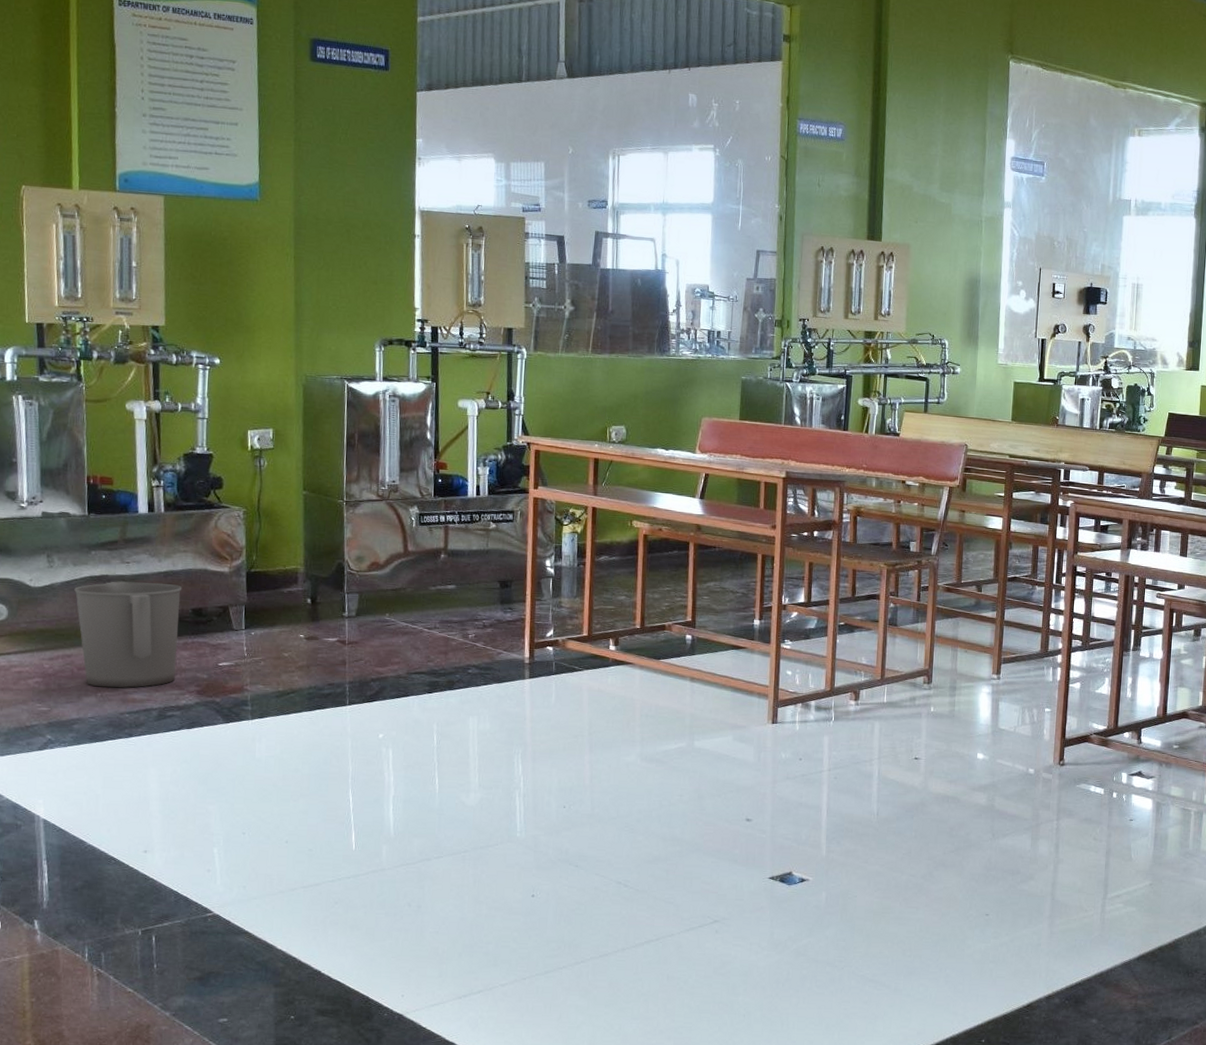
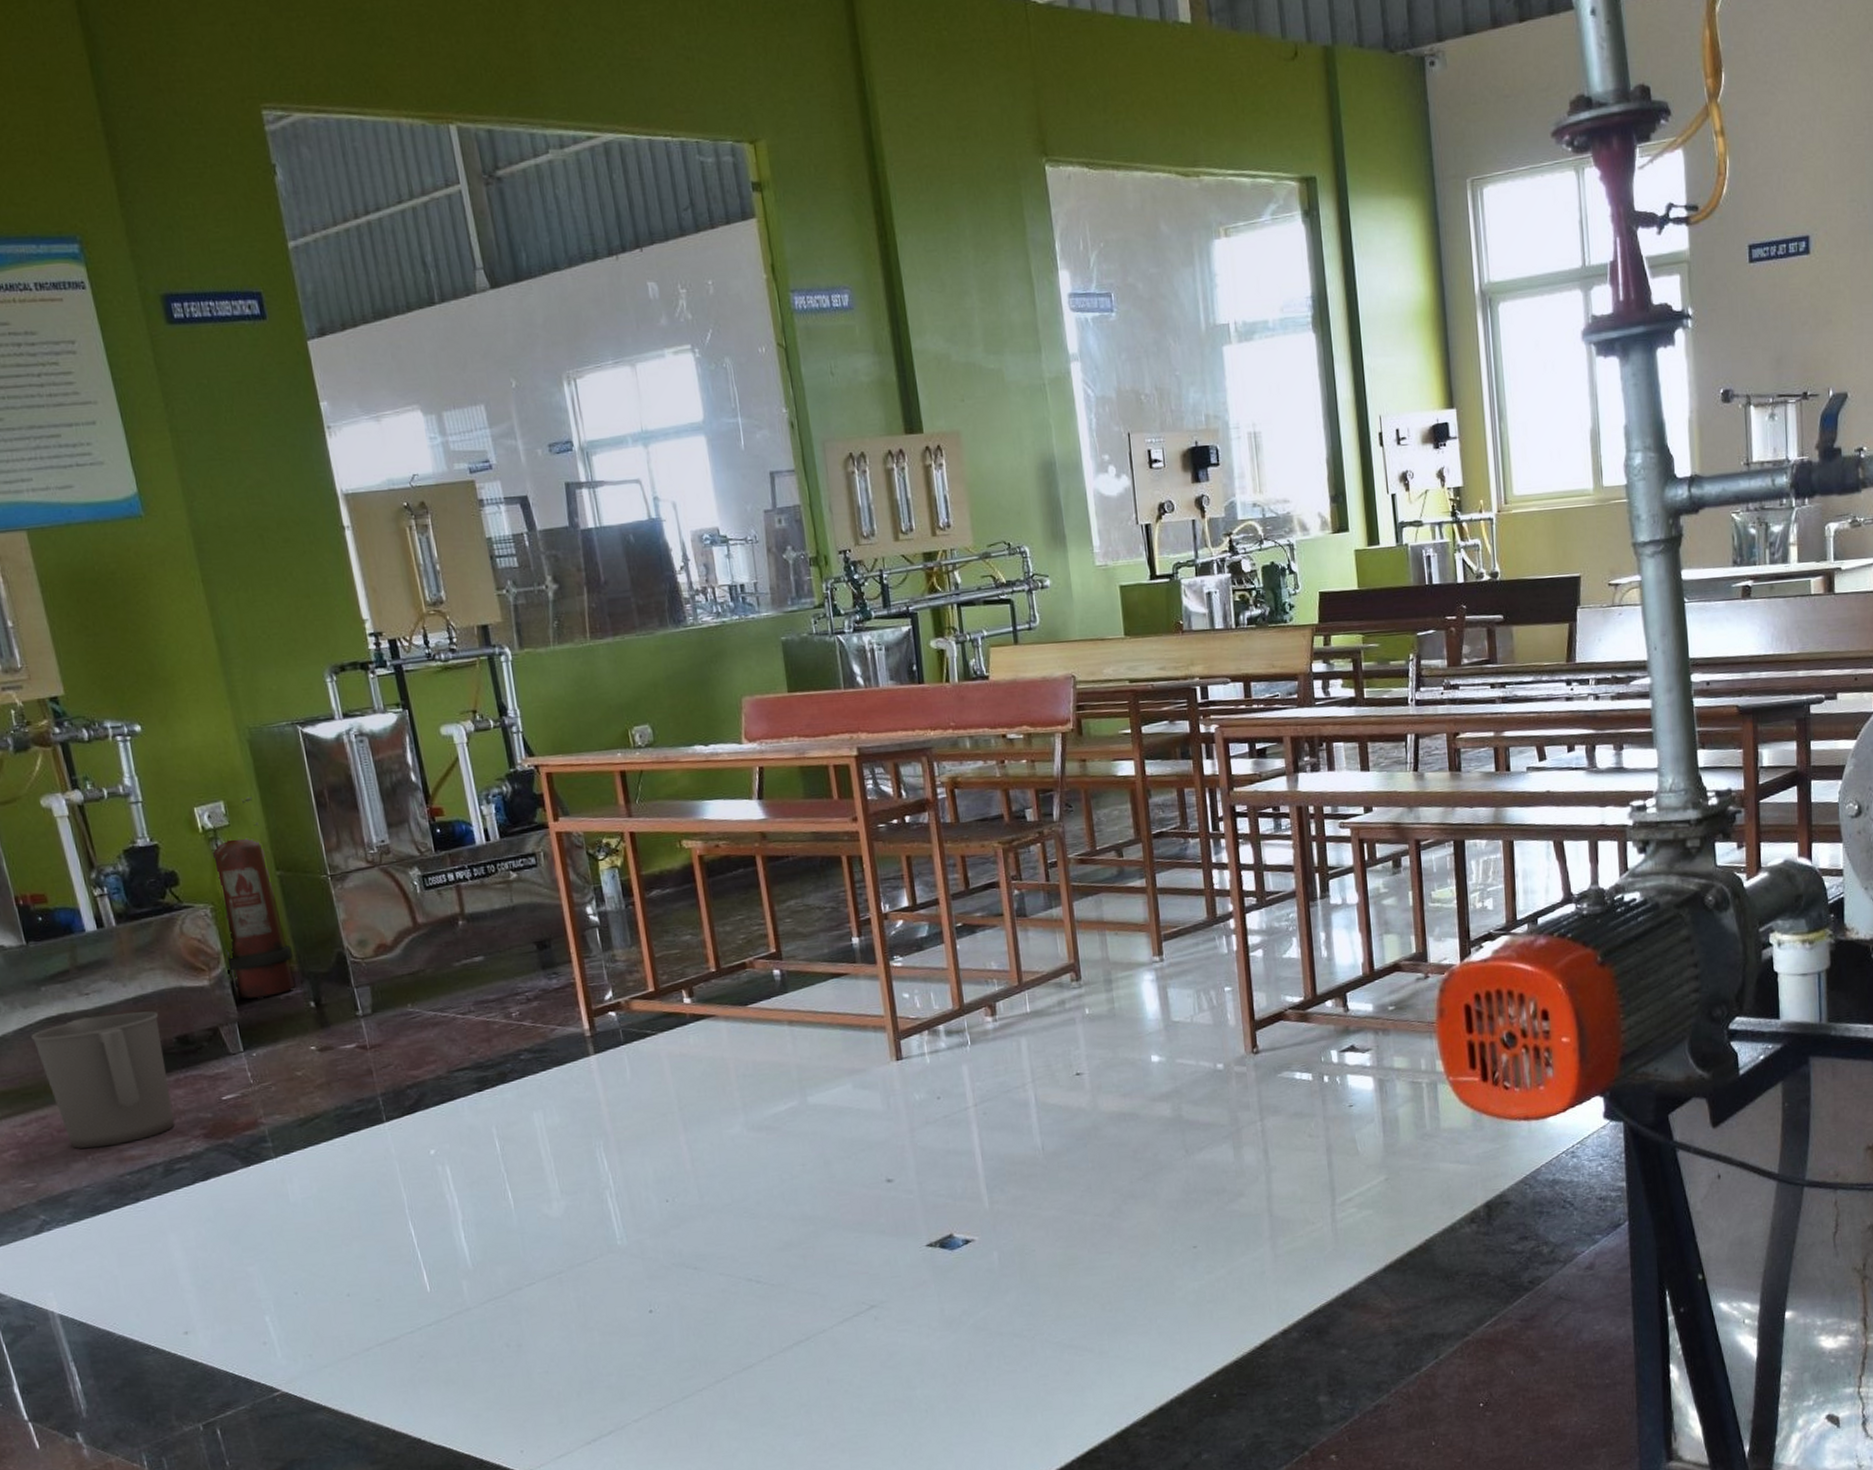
fire extinguisher: none [248,429,302,589] -> present [213,796,295,1000]

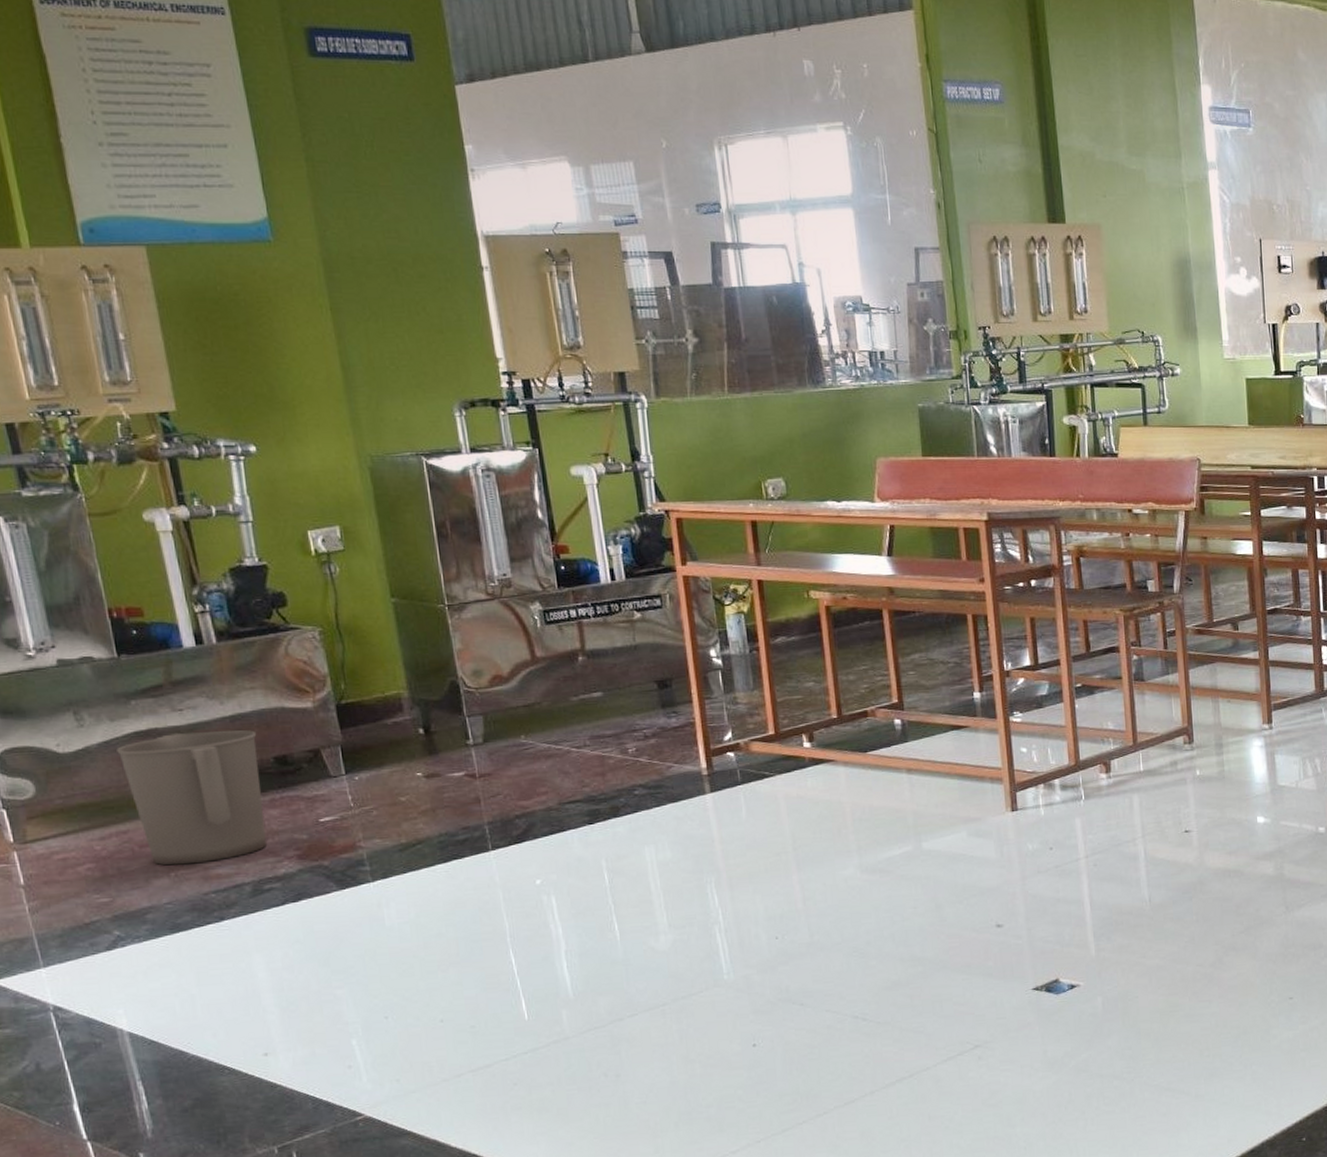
fire extinguisher: present [213,796,295,1000] -> none [325,523,403,724]

